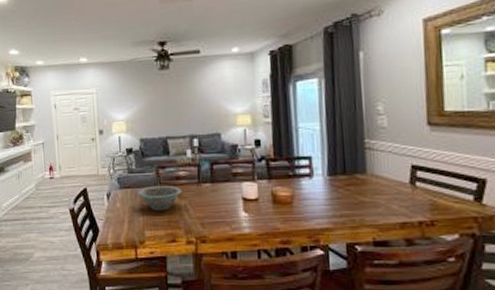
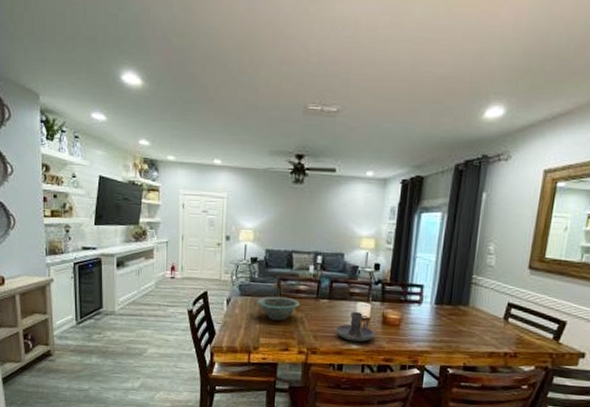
candle holder: none [224,192,267,225] -> present [336,311,375,342]

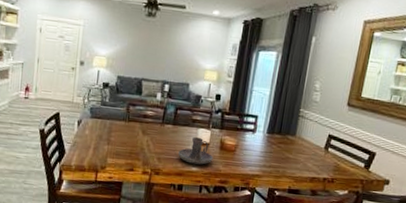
decorative bowl: present [256,296,300,321] -> none [106,119,147,143]

